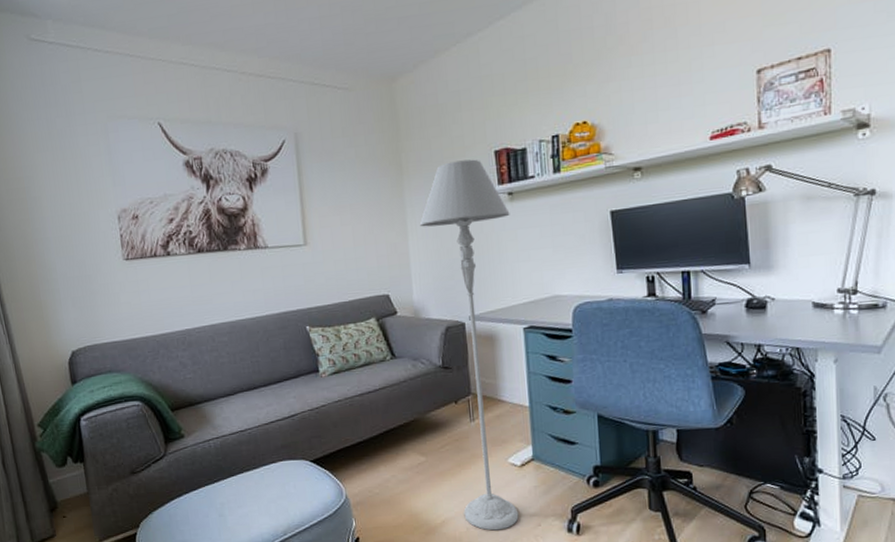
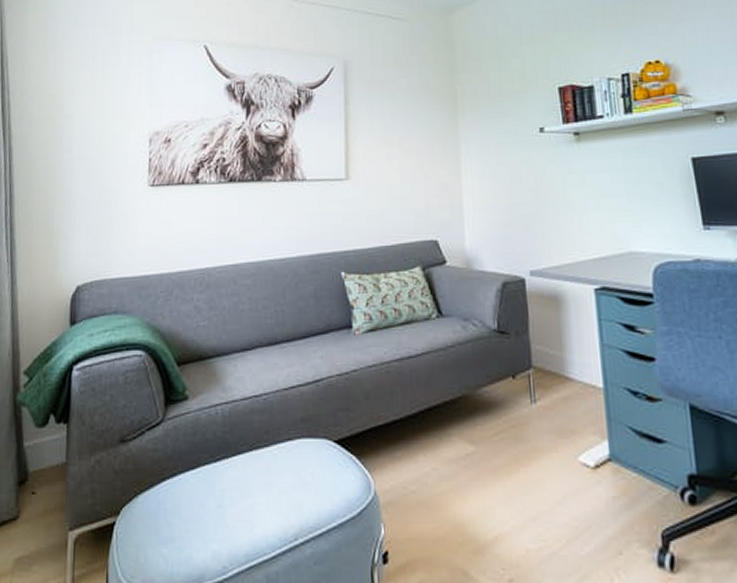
floor lamp: present [419,159,519,531] -> none [474,95,594,557]

